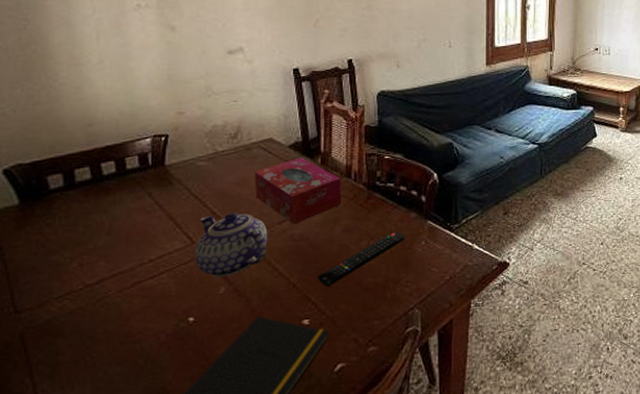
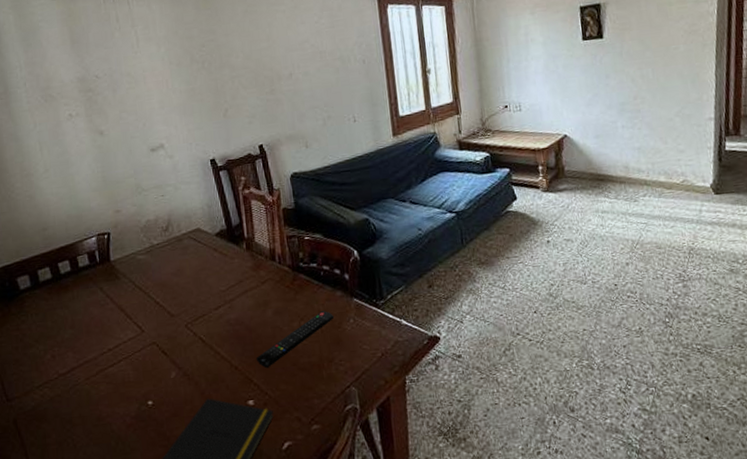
teapot: present [194,213,268,278] -> none [145,301,208,363]
tissue box: present [254,158,342,224] -> none [187,245,270,310]

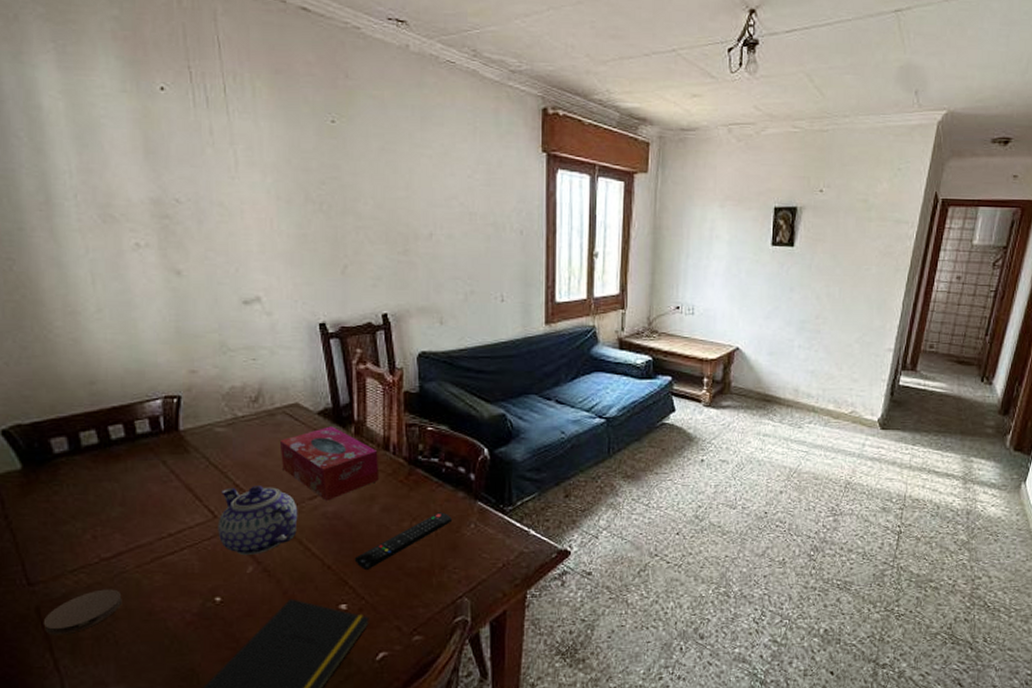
coaster: none [19,400,77,443] -> present [43,589,122,635]
teapot: none [145,301,208,363] -> present [218,486,298,556]
tissue box: none [187,245,270,310] -> present [279,426,380,501]

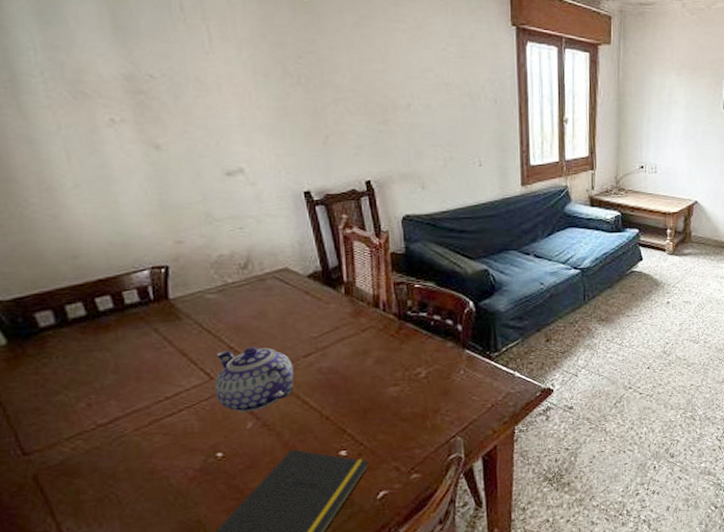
coaster: present [43,589,122,635] -> none [41,452,123,501]
tissue box: present [279,426,380,501] -> none [271,288,372,357]
remote control: present [354,512,452,570] -> none [351,361,442,418]

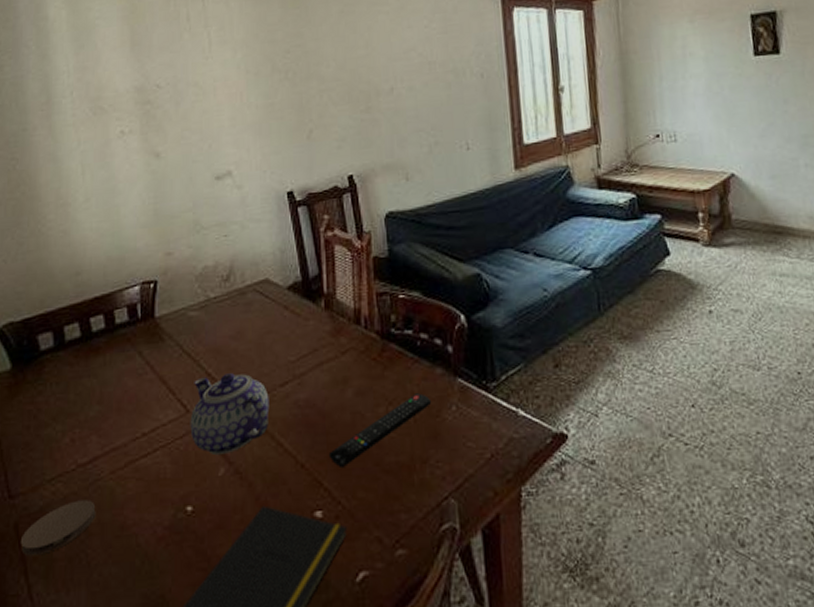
coaster: none [41,452,123,501] -> present [20,500,96,556]
remote control: none [351,361,442,418] -> present [328,393,431,467]

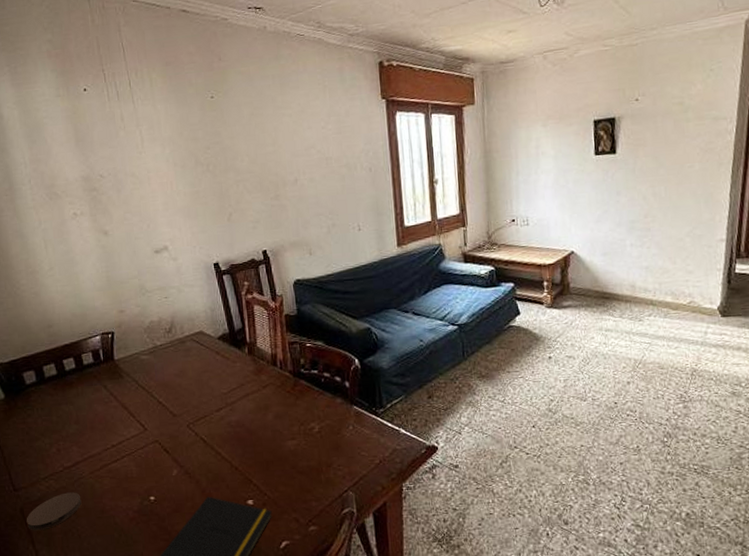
teapot: present [190,373,270,456] -> none [148,402,209,461]
remote control: present [328,393,431,467] -> none [256,417,333,469]

